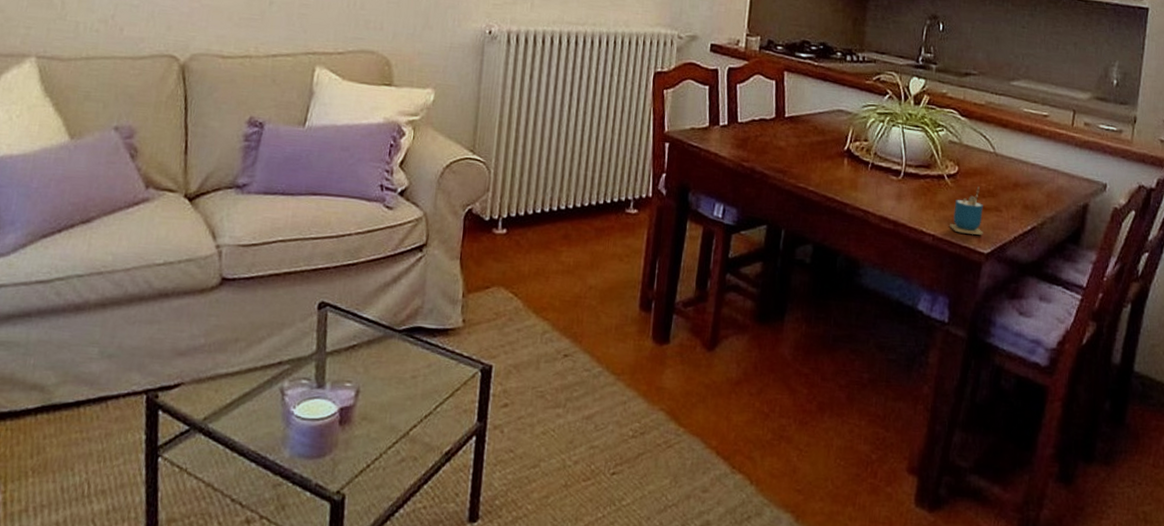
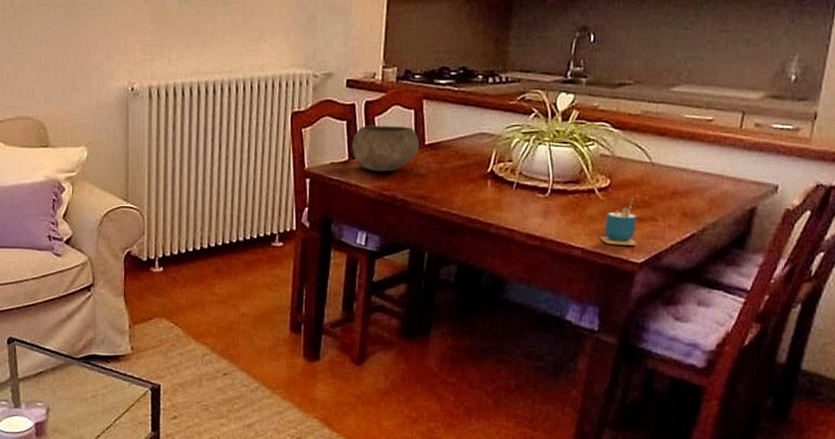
bowl: none [713,92,779,142] -> present [352,125,419,172]

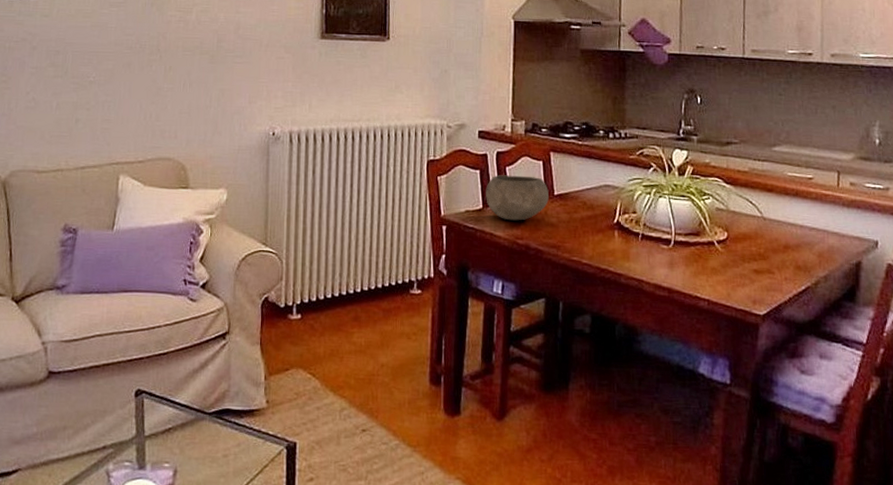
cup: present [600,198,638,245] -> none [724,250,758,297]

